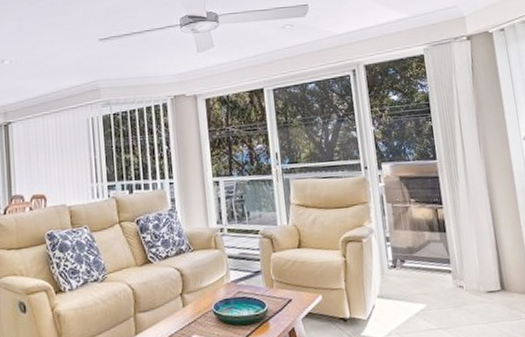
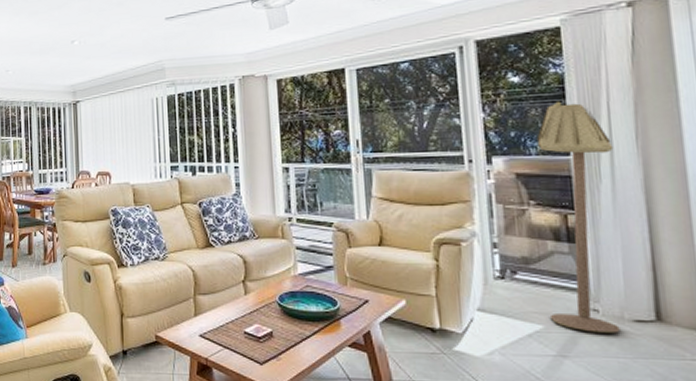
floor lamp: none [412,115,479,306] -> present [536,101,621,333]

